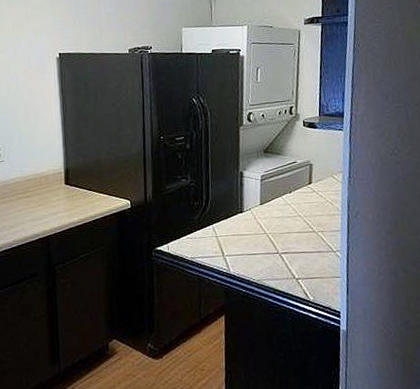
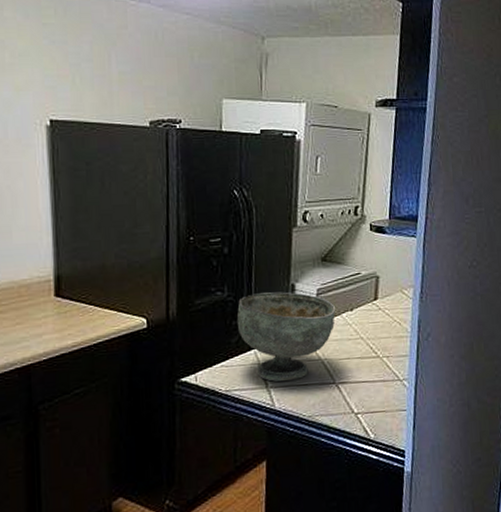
decorative bowl: none [198,178,277,252] -> present [237,292,336,382]

